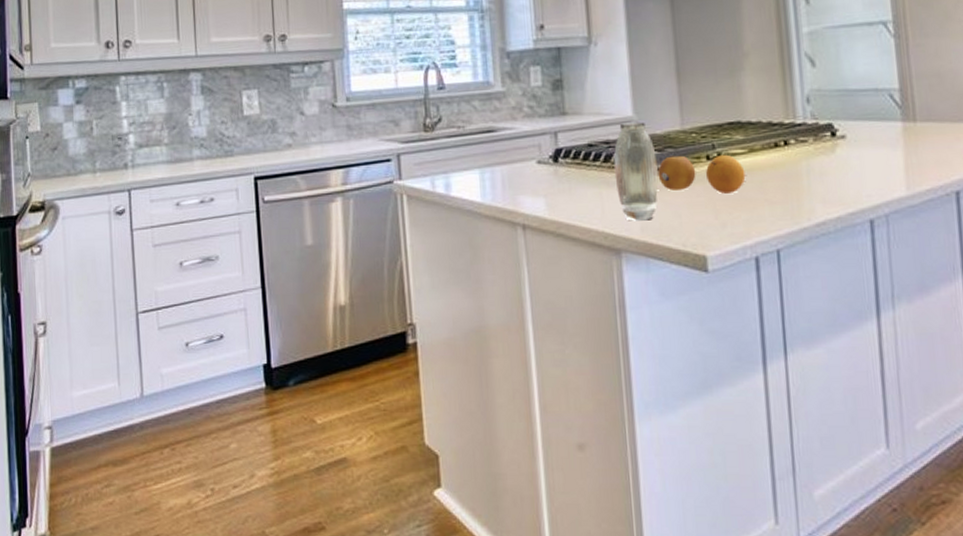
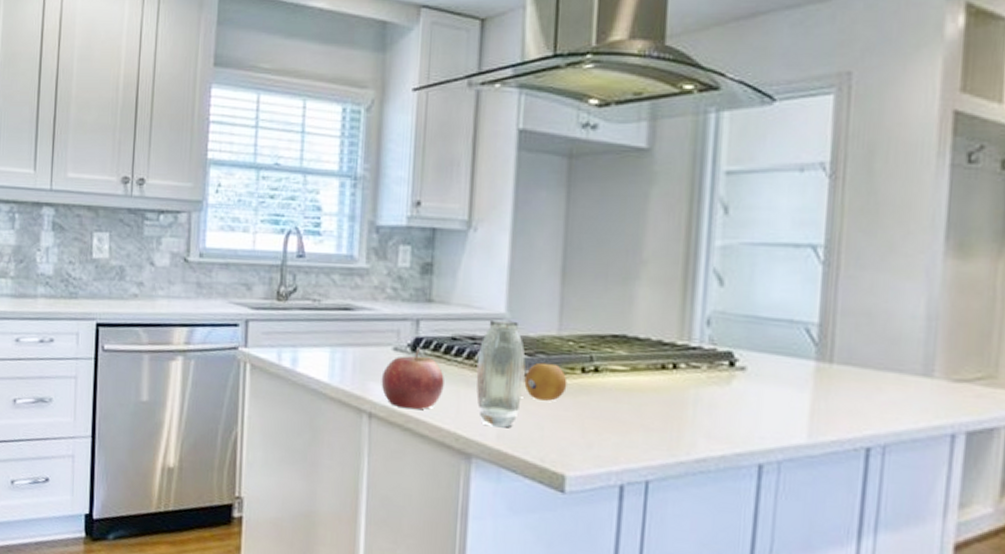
apple: none [529,158,587,216] -> present [381,348,444,410]
fruit: present [706,154,746,194] -> none [578,368,623,413]

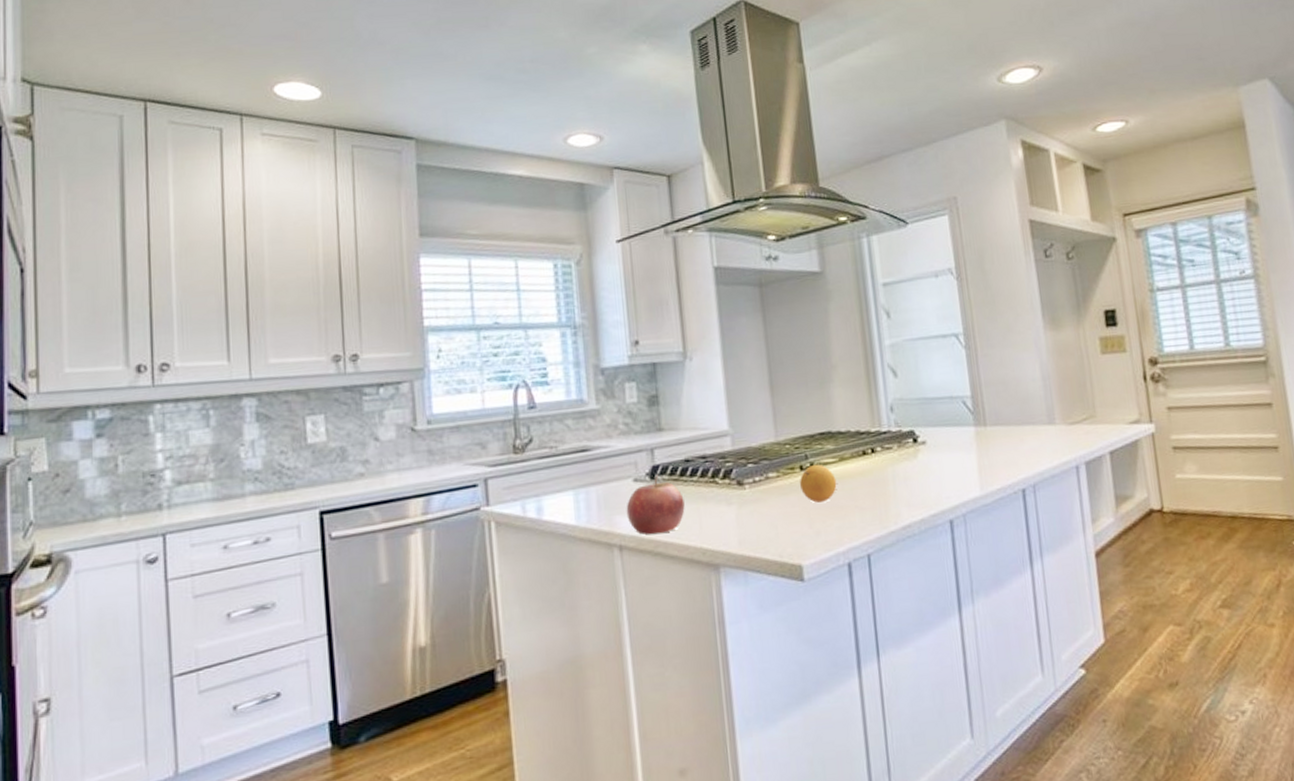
vase: present [476,319,526,428] -> none [710,435,755,535]
fruit: present [524,362,567,401] -> none [754,467,791,502]
fruit: none [578,368,623,413] -> present [800,464,837,503]

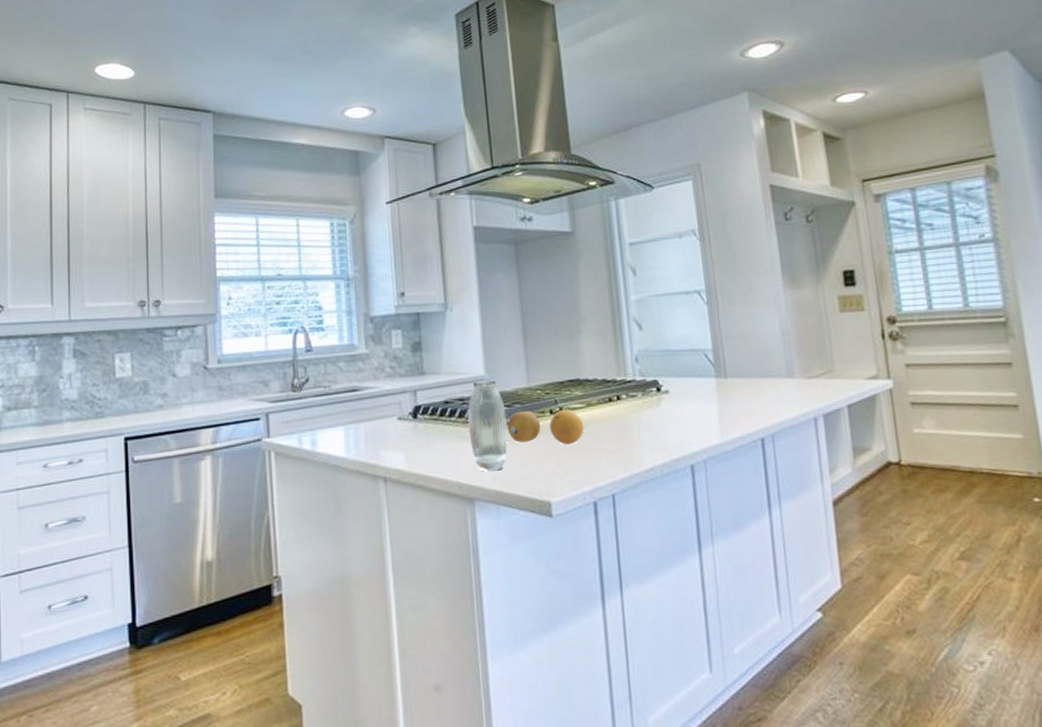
apple: present [626,475,685,535] -> none [390,414,444,469]
vase: none [710,435,755,535] -> present [467,380,508,472]
fruit: none [754,467,791,502] -> present [507,410,541,443]

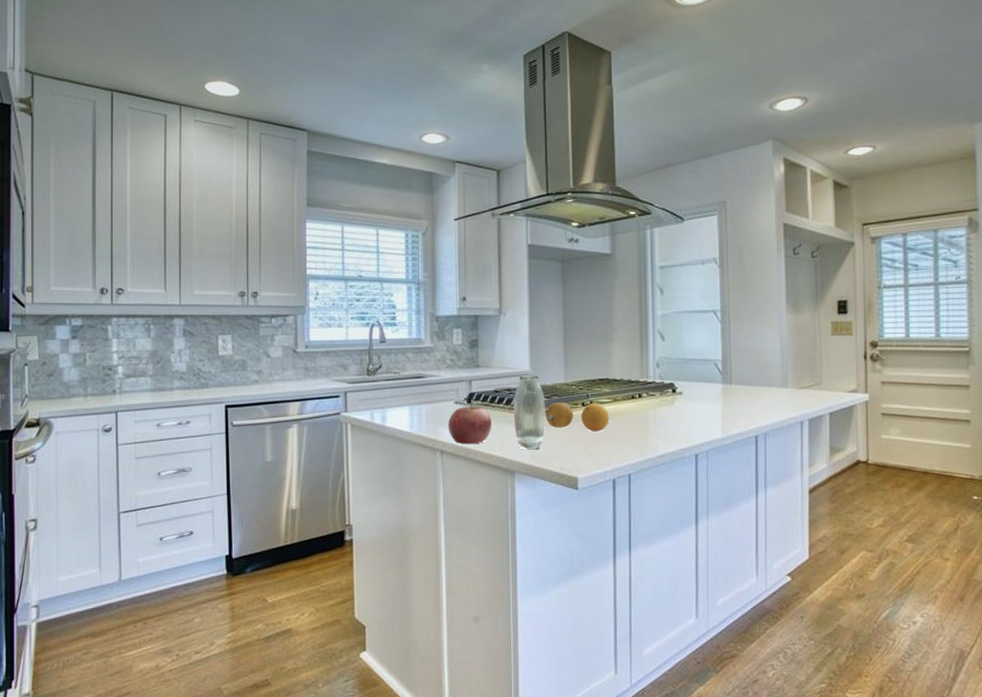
apple: none [390,414,444,469] -> present [448,400,492,444]

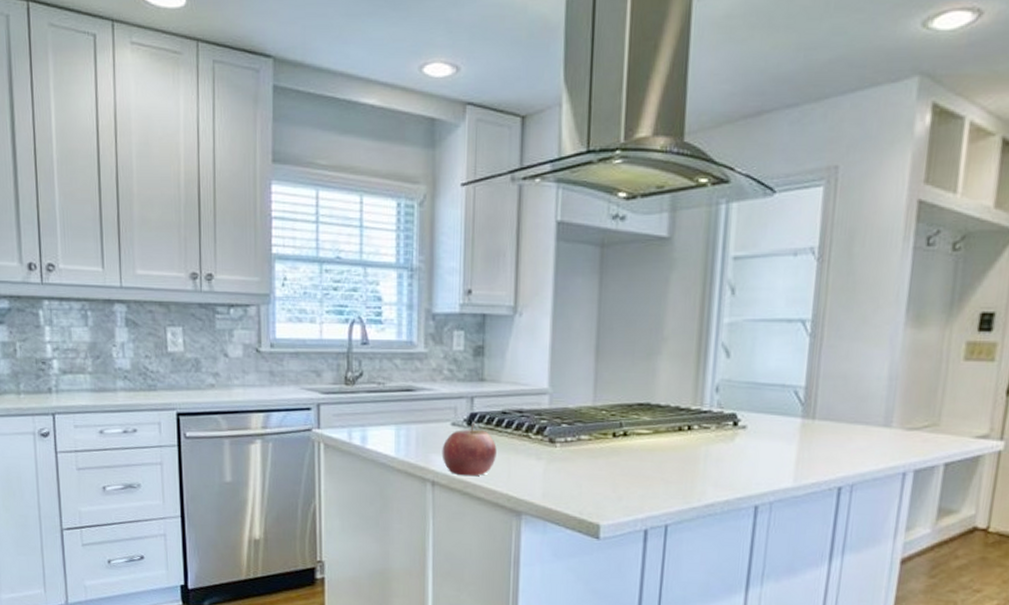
vase: present [513,375,546,450] -> none [524,394,566,488]
fruit: present [545,402,574,428] -> none [565,430,601,463]
fruit: present [581,402,610,432] -> none [610,433,647,470]

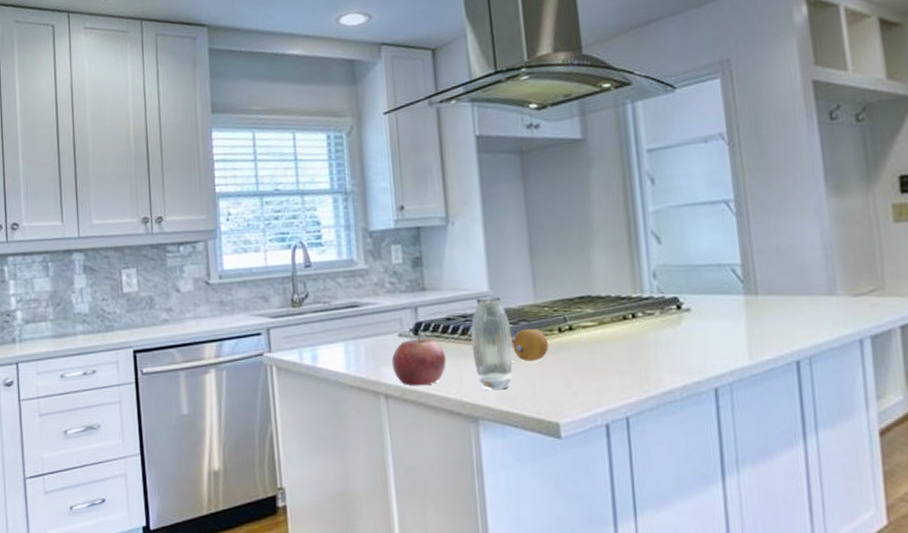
vase: none [524,394,566,488] -> present [470,296,513,390]
fruit: none [565,430,601,463] -> present [512,328,549,361]

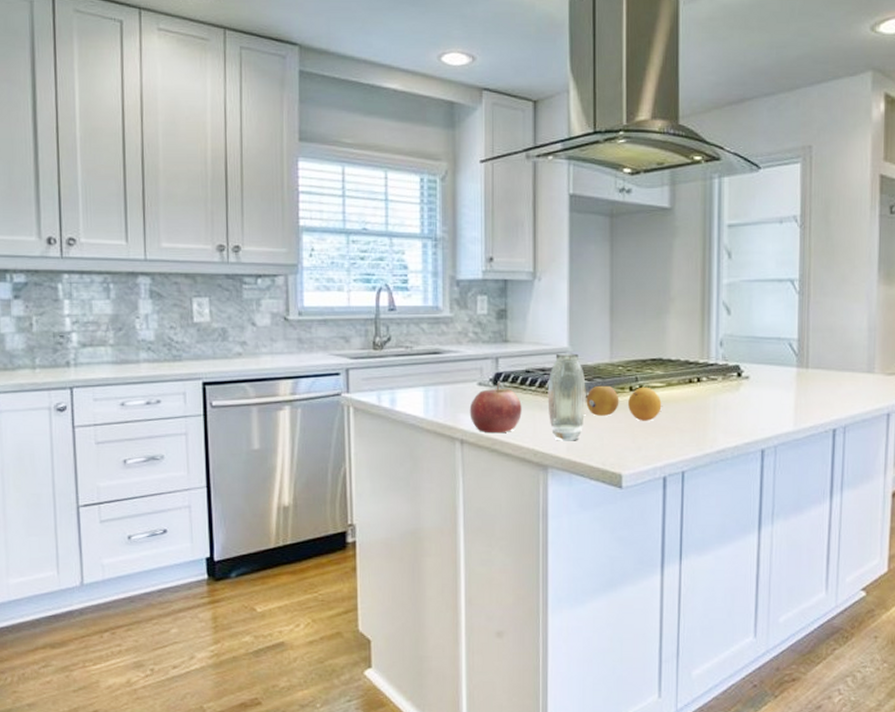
fruit: none [558,327,596,364] -> present [628,386,662,421]

